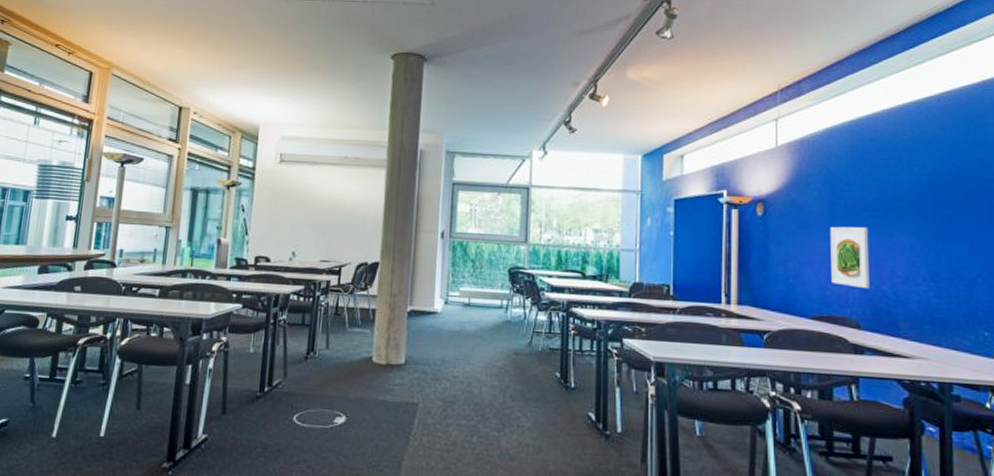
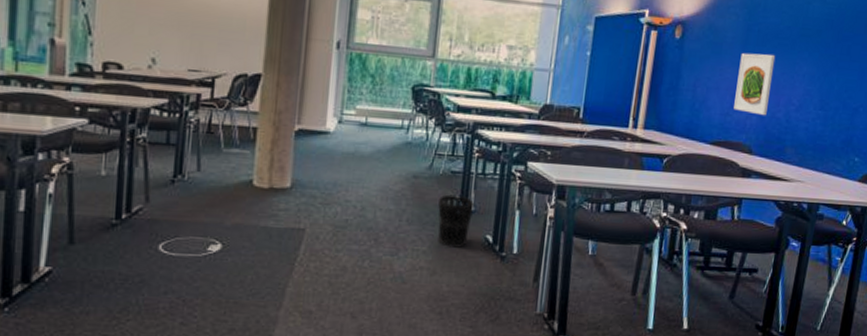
wastebasket: none [538,371,575,425] -> present [437,194,475,248]

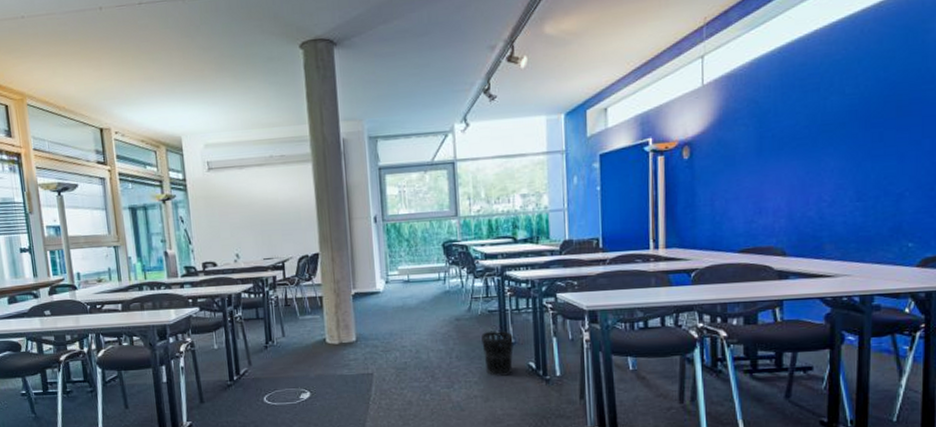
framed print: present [733,52,776,116] -> none [757,155,797,218]

